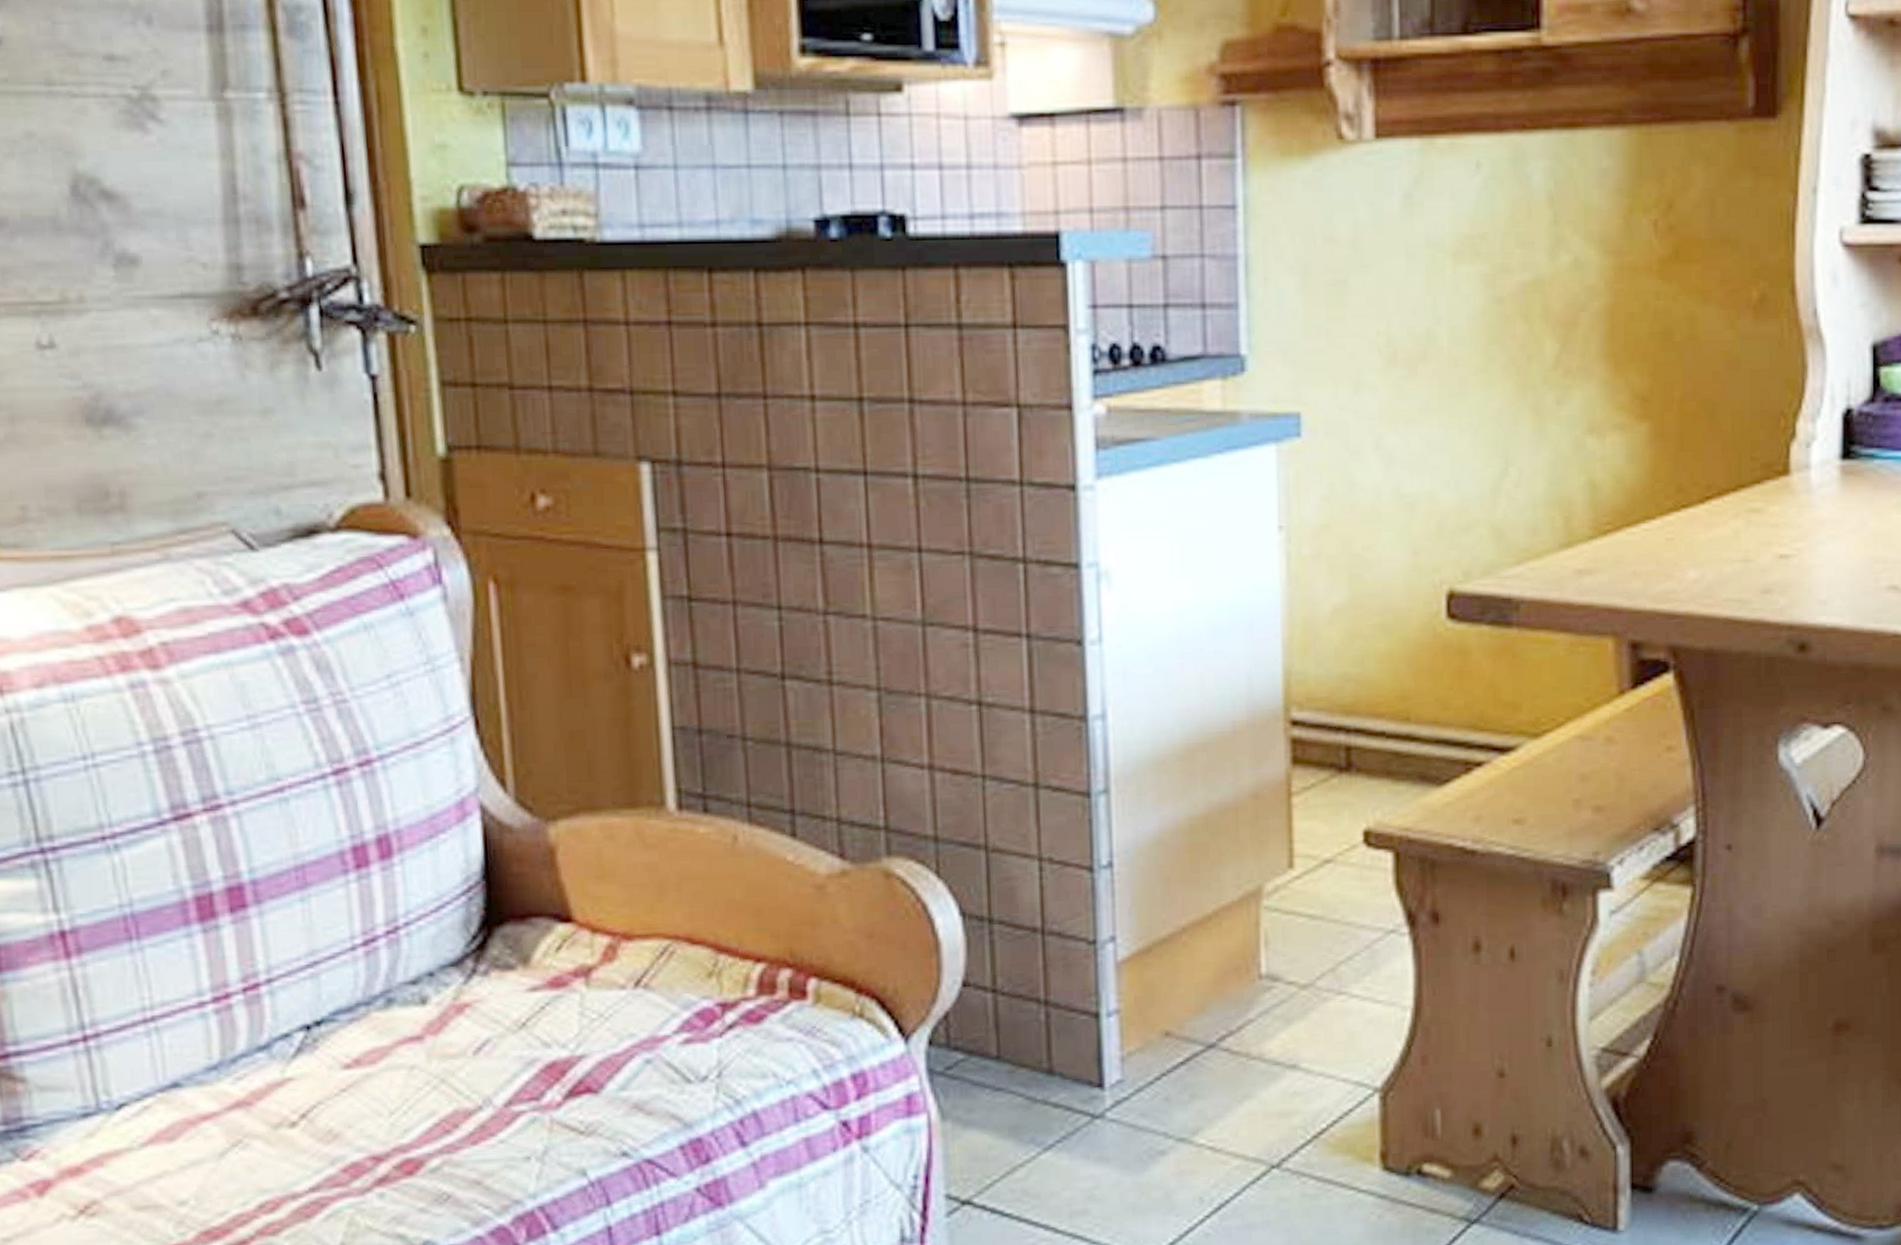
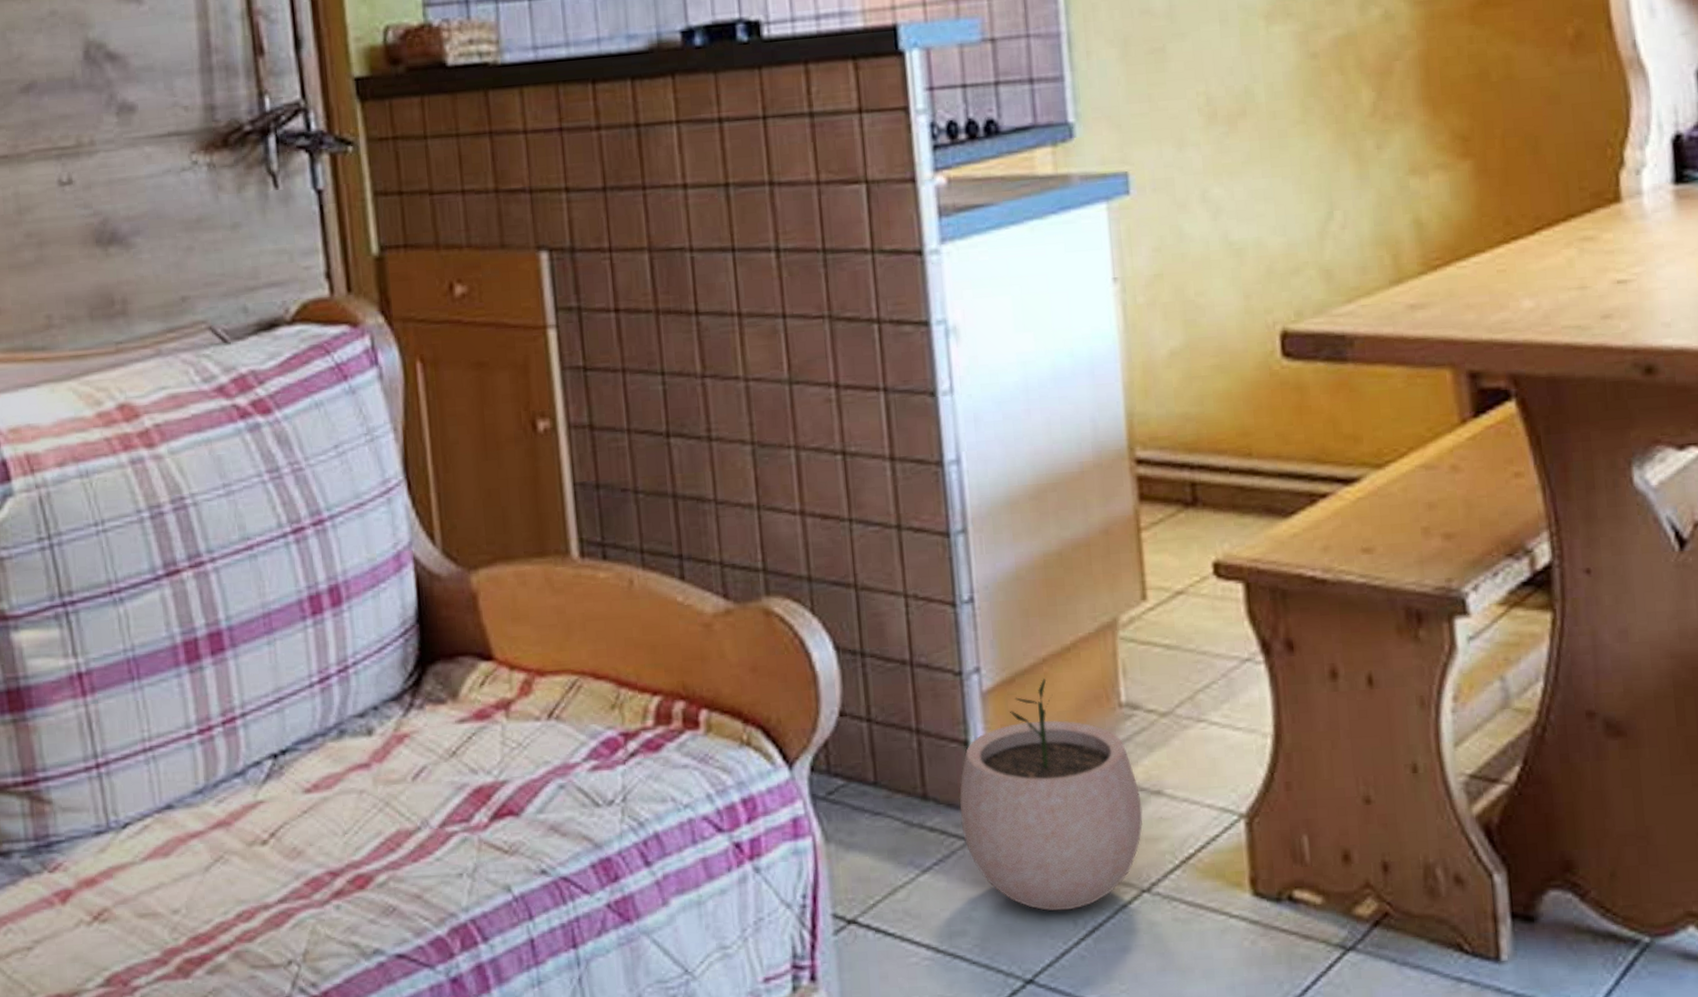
plant pot: none [1086,947,1277,1189] -> present [959,677,1143,911]

